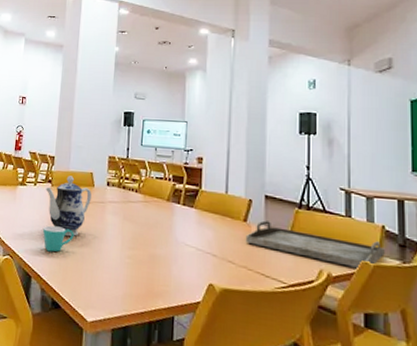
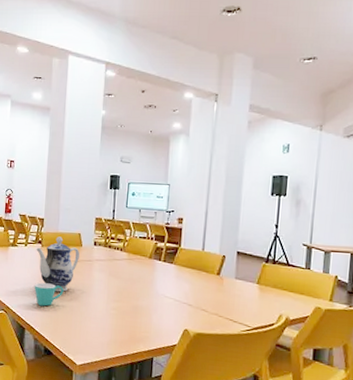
serving tray: present [245,220,385,270] -> none [217,274,336,313]

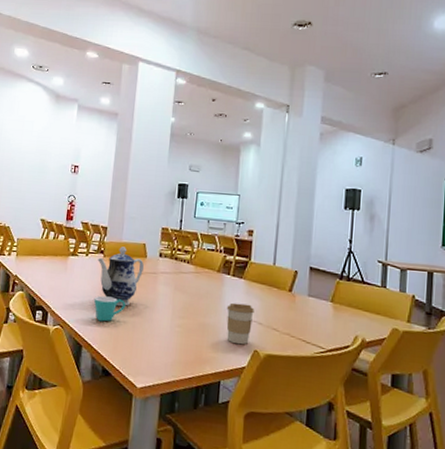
coffee cup: none [158,286,184,325] -> present [226,302,254,345]

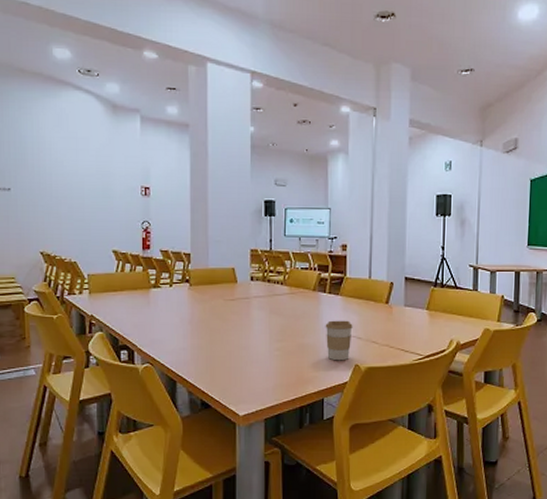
mug: present [93,295,126,322] -> none [183,327,219,354]
teapot: present [98,246,144,307] -> none [183,273,235,337]

